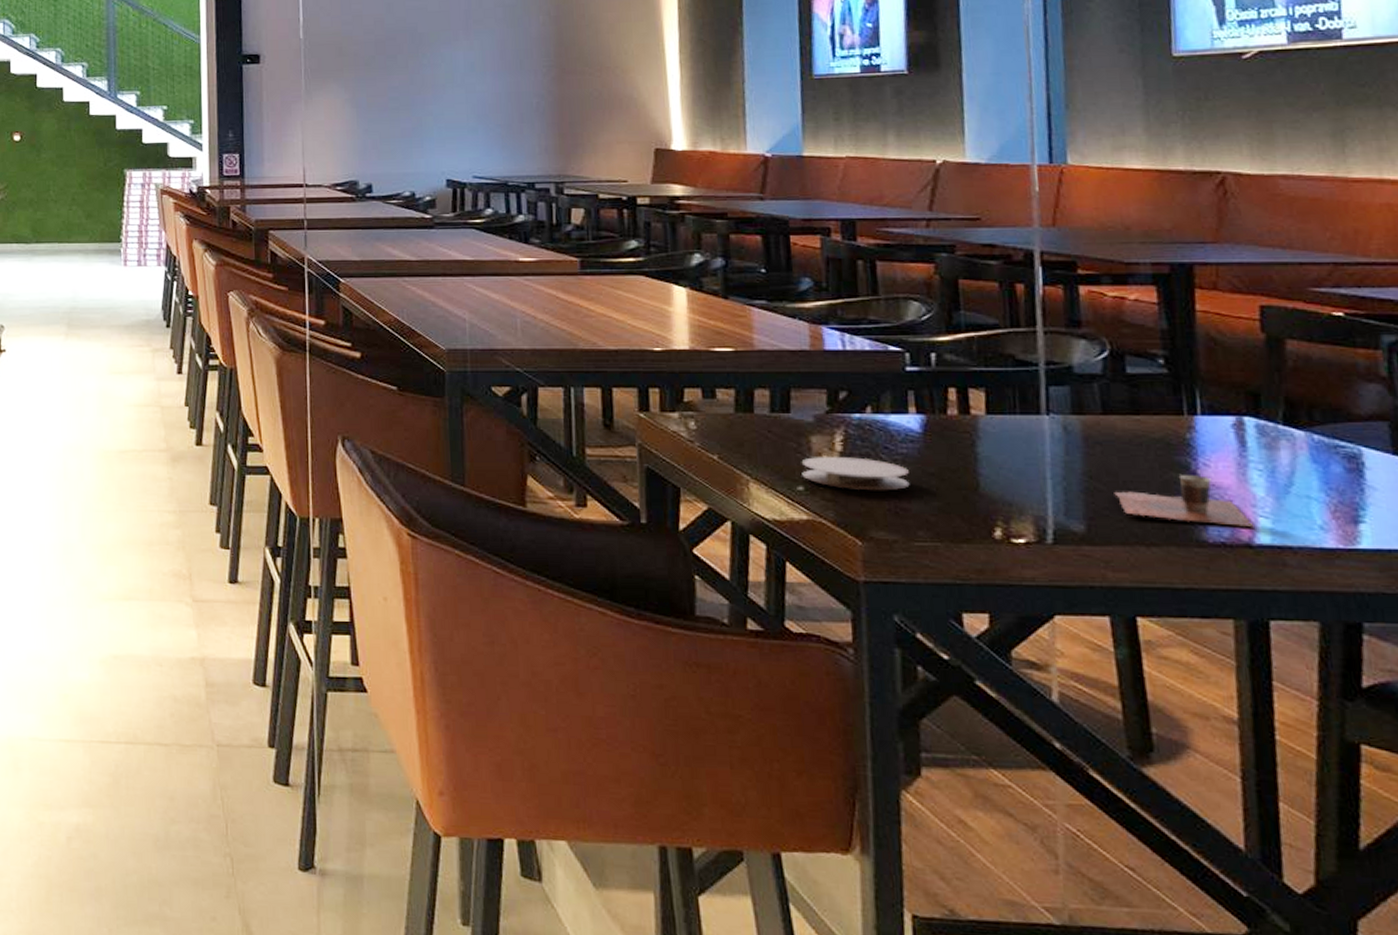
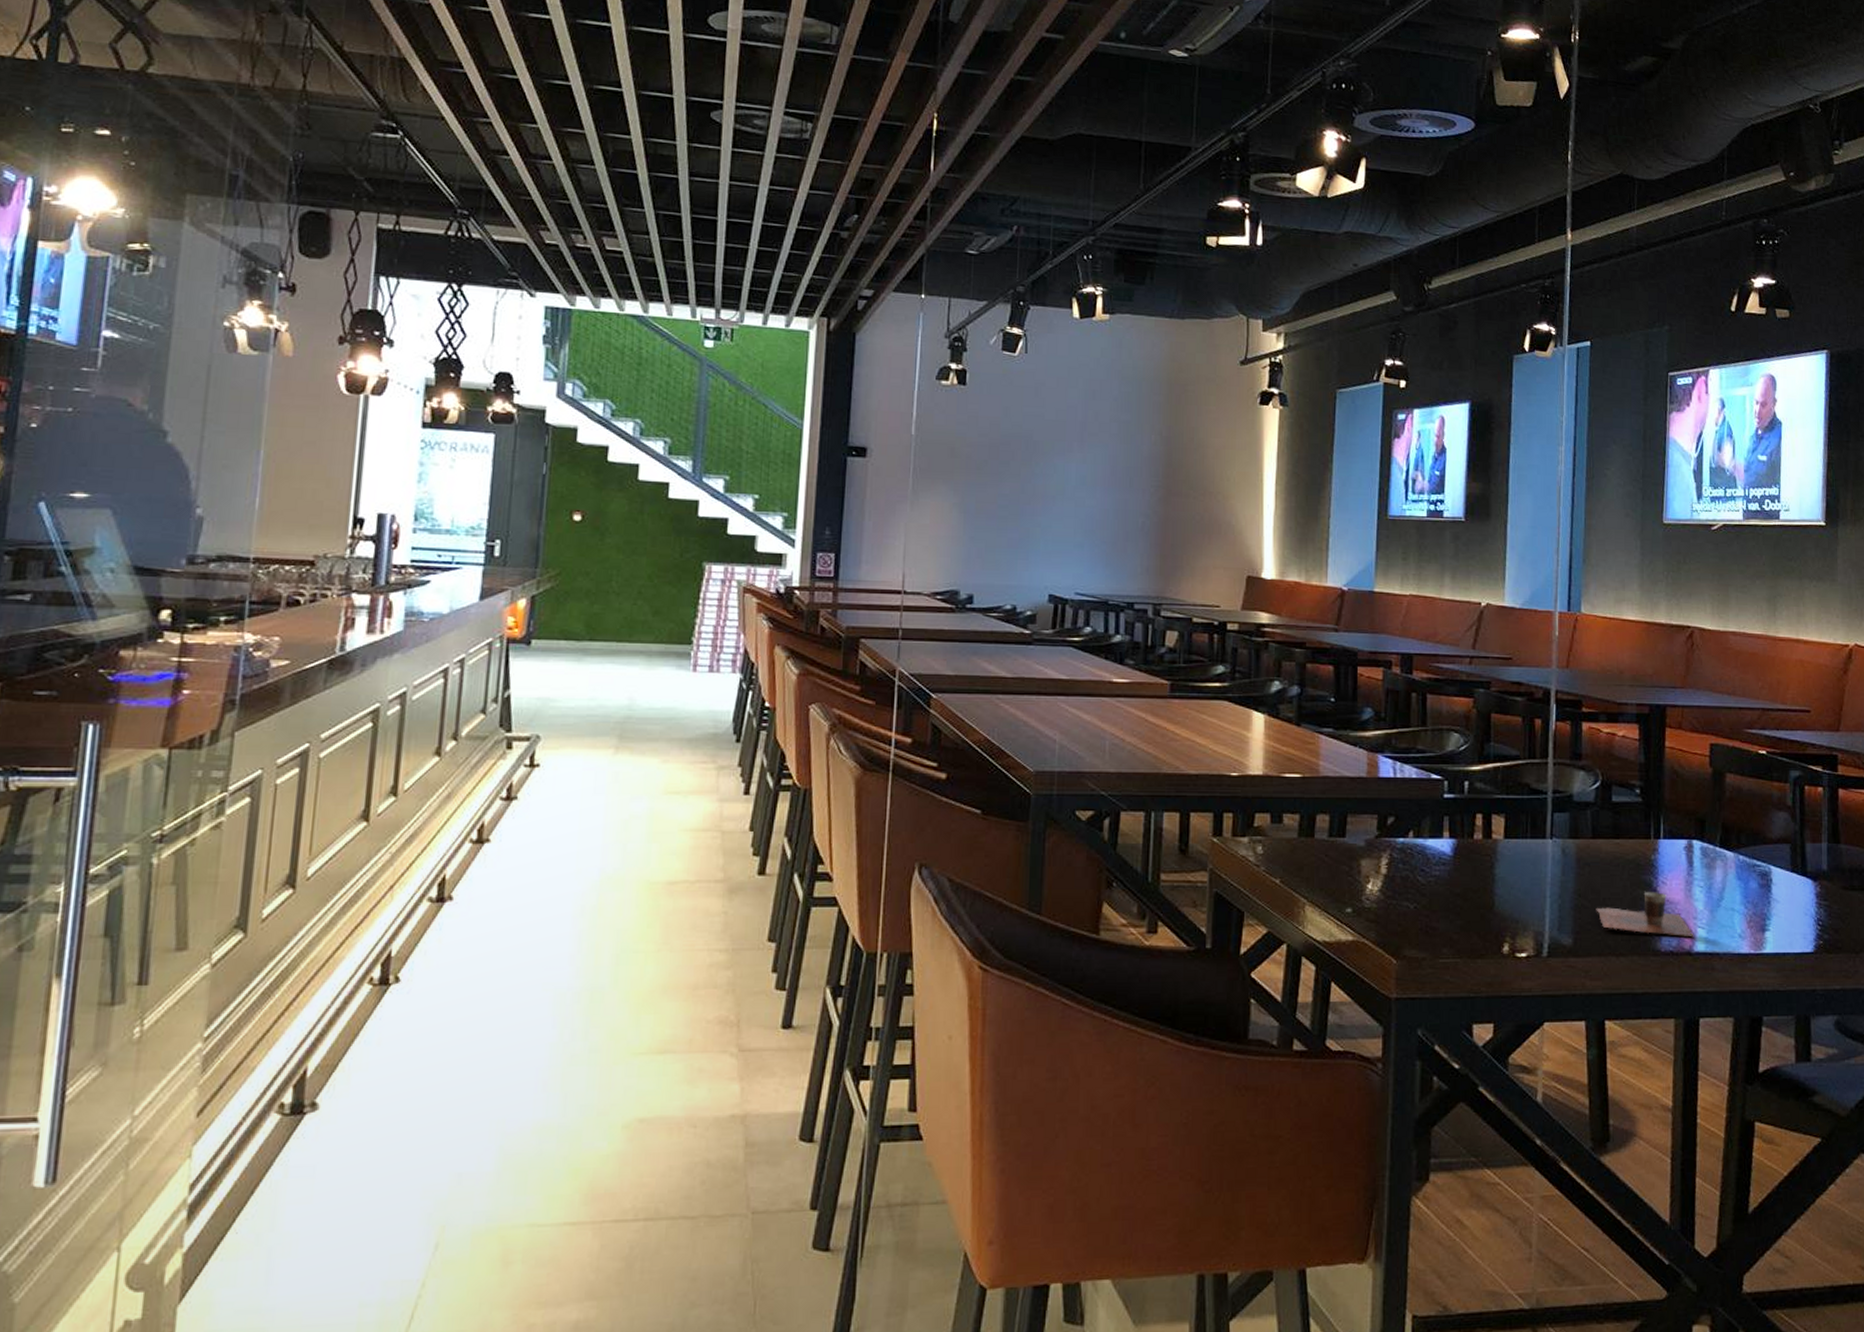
coaster: present [801,457,910,491] -> none [1351,880,1439,912]

